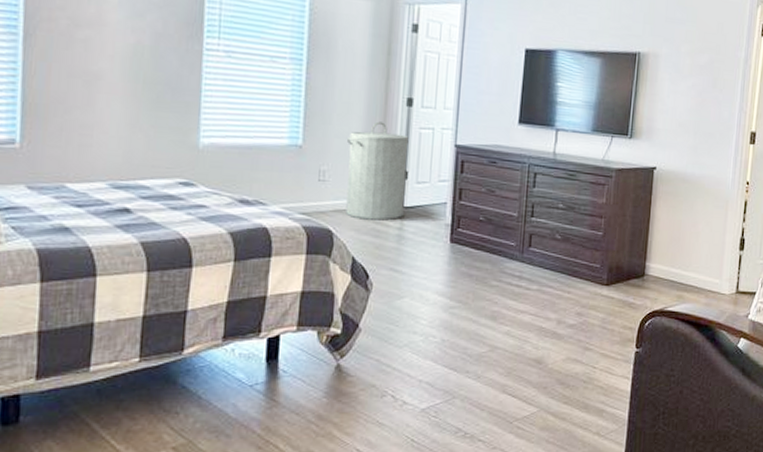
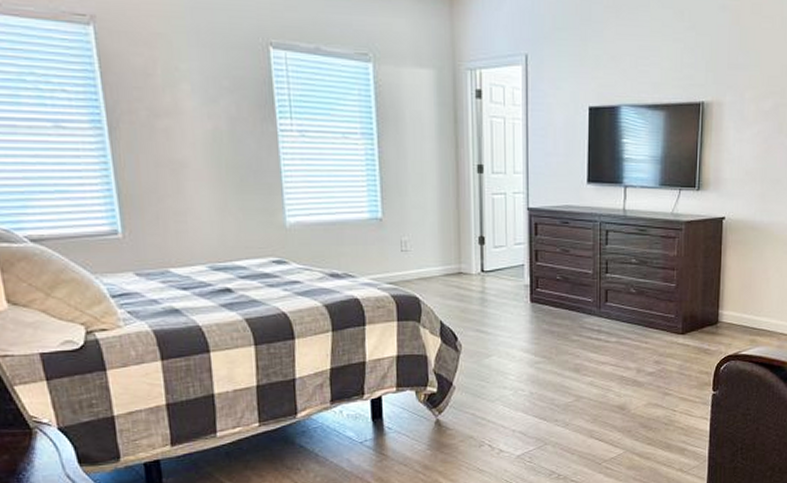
laundry hamper: present [346,121,409,221] -> none [424,190,484,286]

